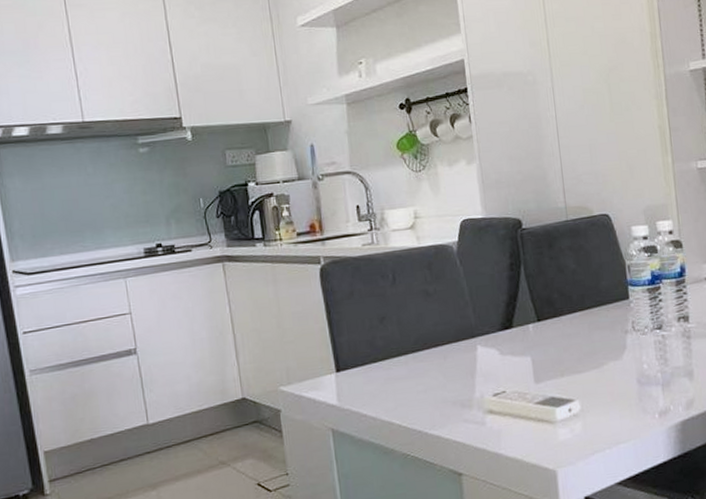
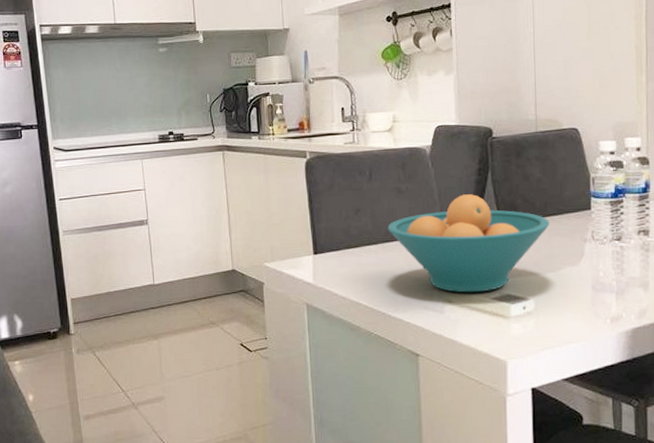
fruit bowl: none [417,291,589,401] -> present [387,194,550,293]

